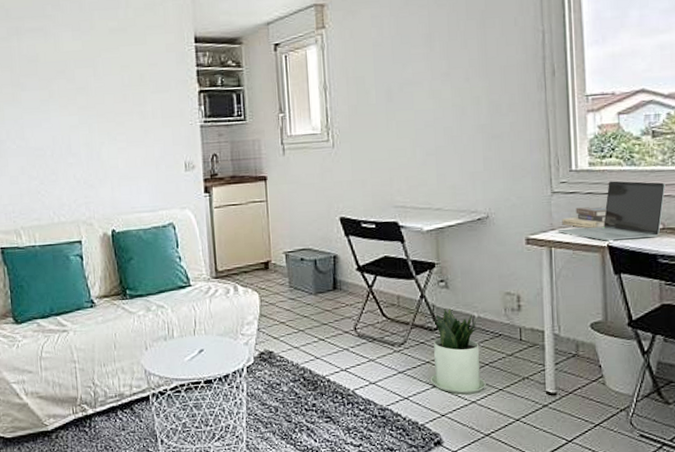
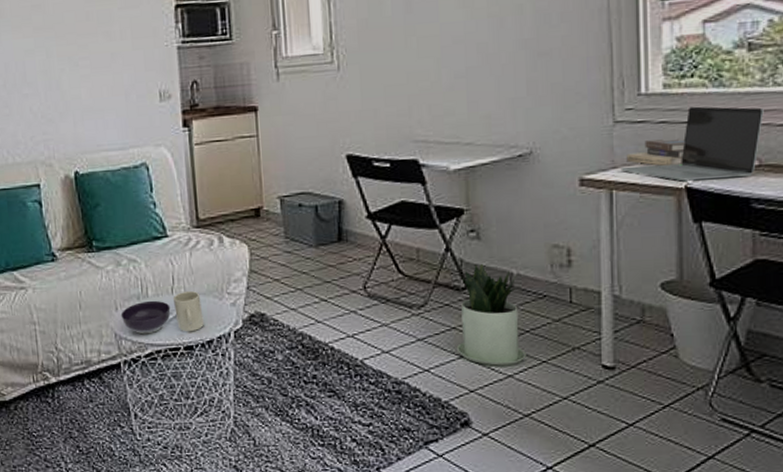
bowl: none [150,341,193,371] -> present [120,300,171,335]
cup: none [194,332,221,368] -> present [172,290,204,332]

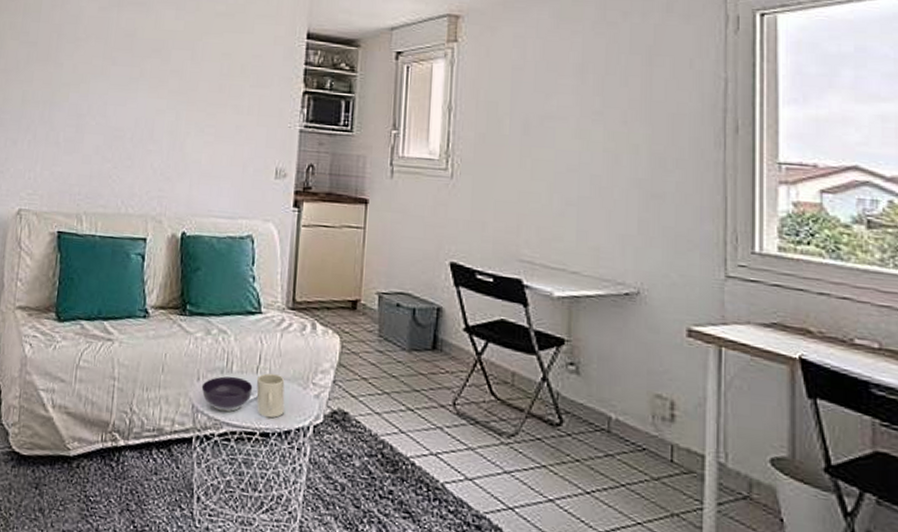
planter: present [456,263,526,366] -> none [544,400,620,521]
laptop: present [620,106,764,182] -> none [731,274,884,359]
books: present [626,138,685,166] -> none [737,301,800,333]

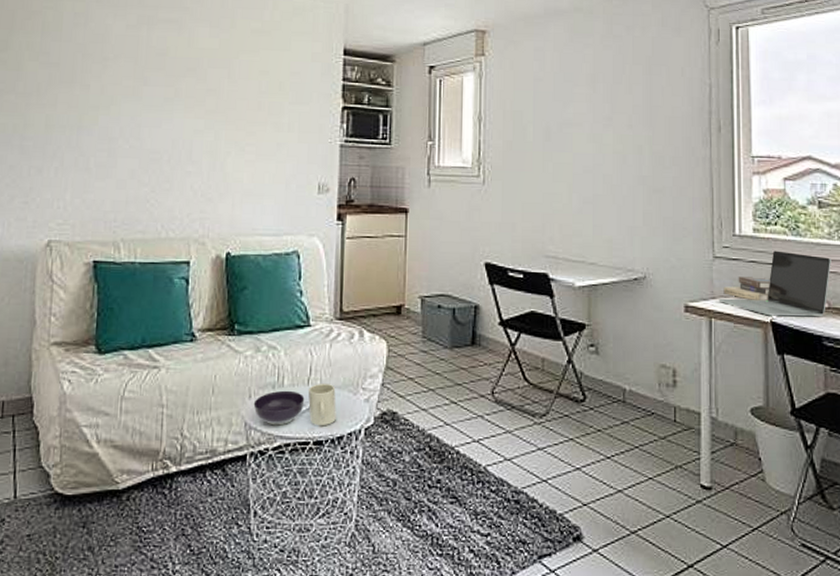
laptop: none [731,274,884,359] -> present [718,250,831,317]
books: none [737,301,800,333] -> present [723,276,770,300]

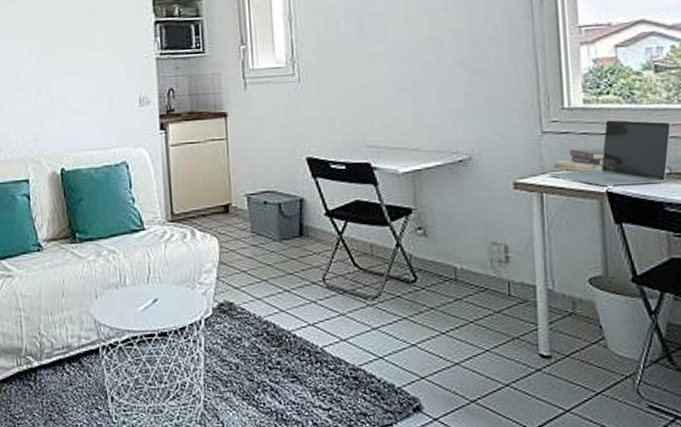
bowl: present [253,390,305,426] -> none [100,289,147,321]
cup: present [308,383,337,426] -> none [148,280,177,320]

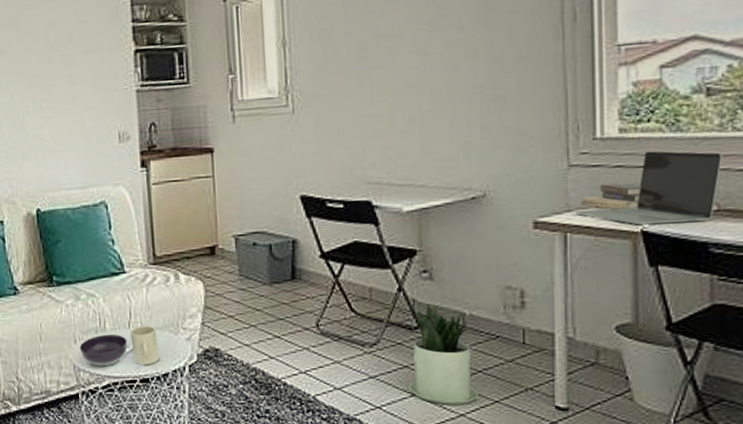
bowl: none [100,289,147,321] -> present [79,334,128,367]
cup: none [148,280,177,320] -> present [129,325,160,366]
planter: none [407,258,471,354] -> present [408,303,478,405]

